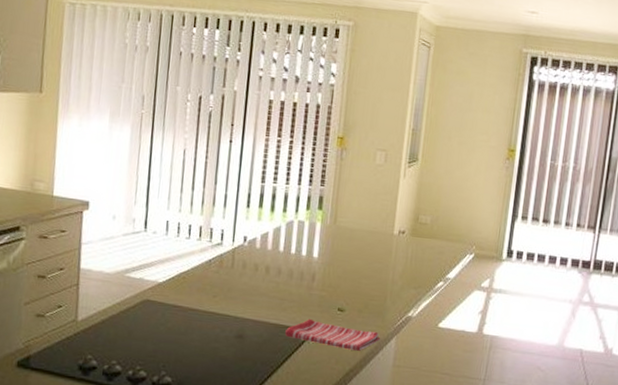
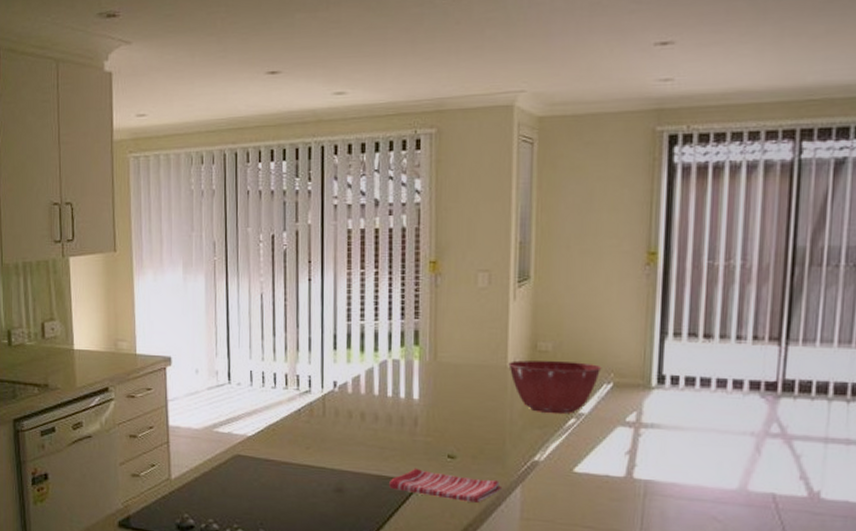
mixing bowl: none [395,229,467,278] -> present [508,360,602,415]

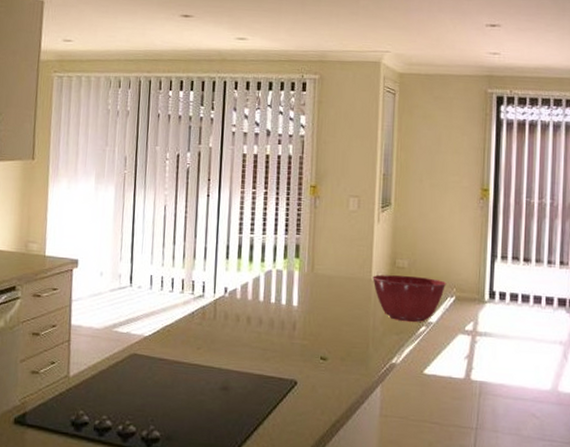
dish towel: present [389,468,503,503] -> none [269,368,366,401]

